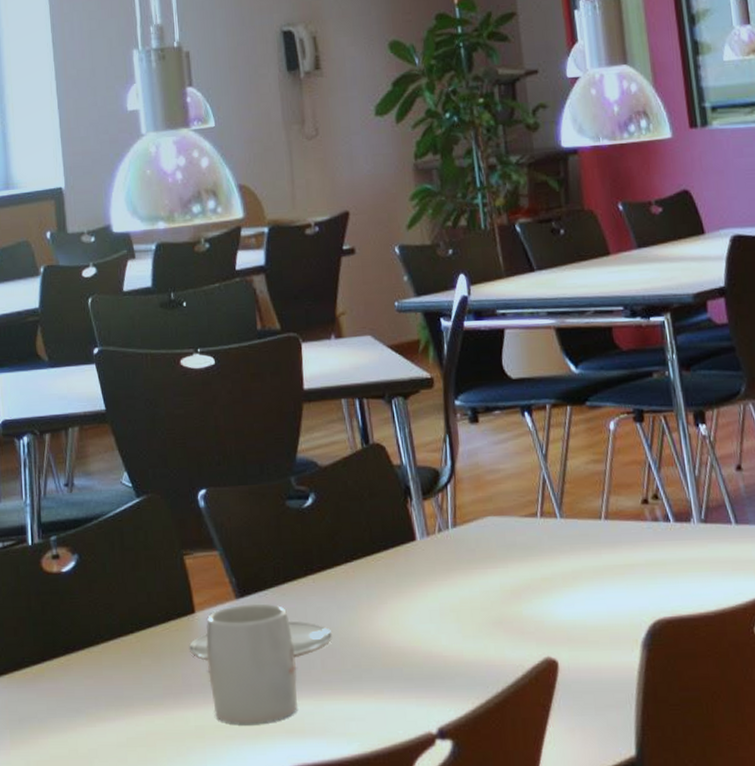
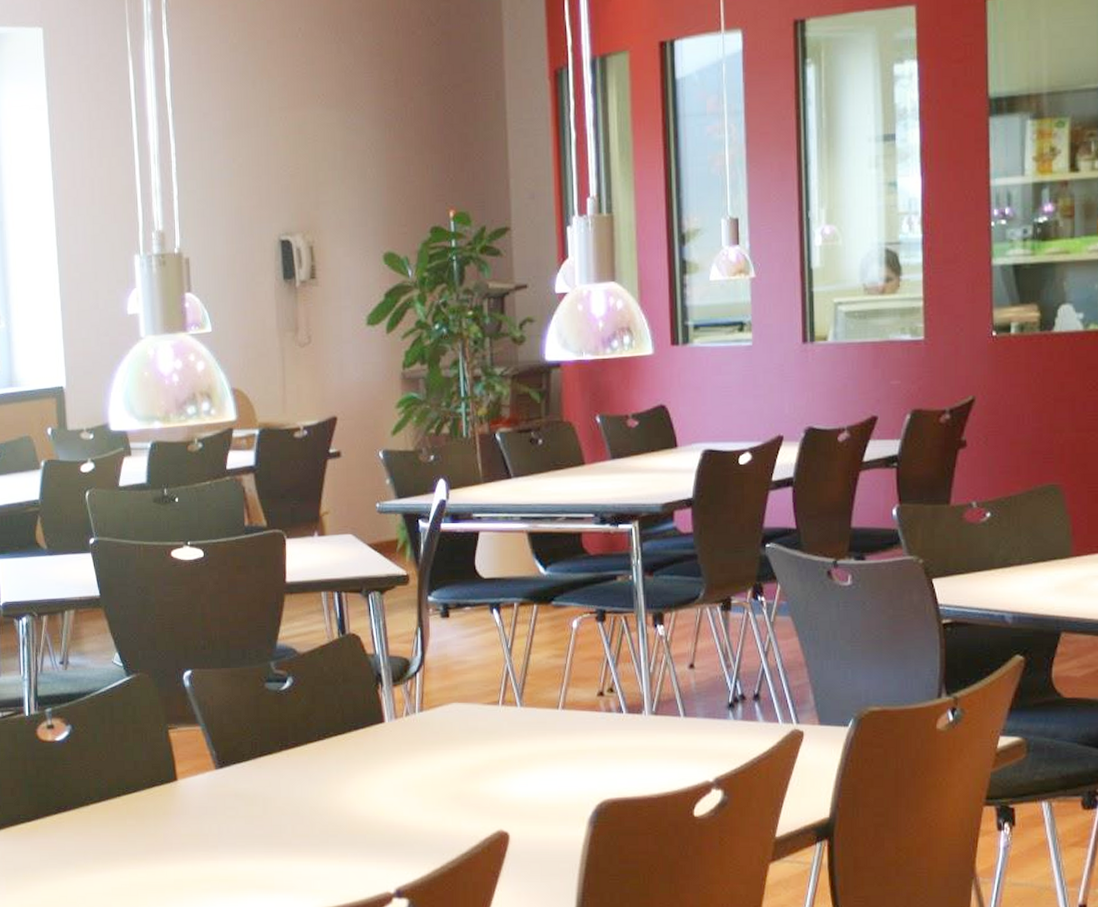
plate: present [188,621,333,661] -> none [170,790,303,823]
mug: present [206,603,297,724] -> none [187,774,269,879]

